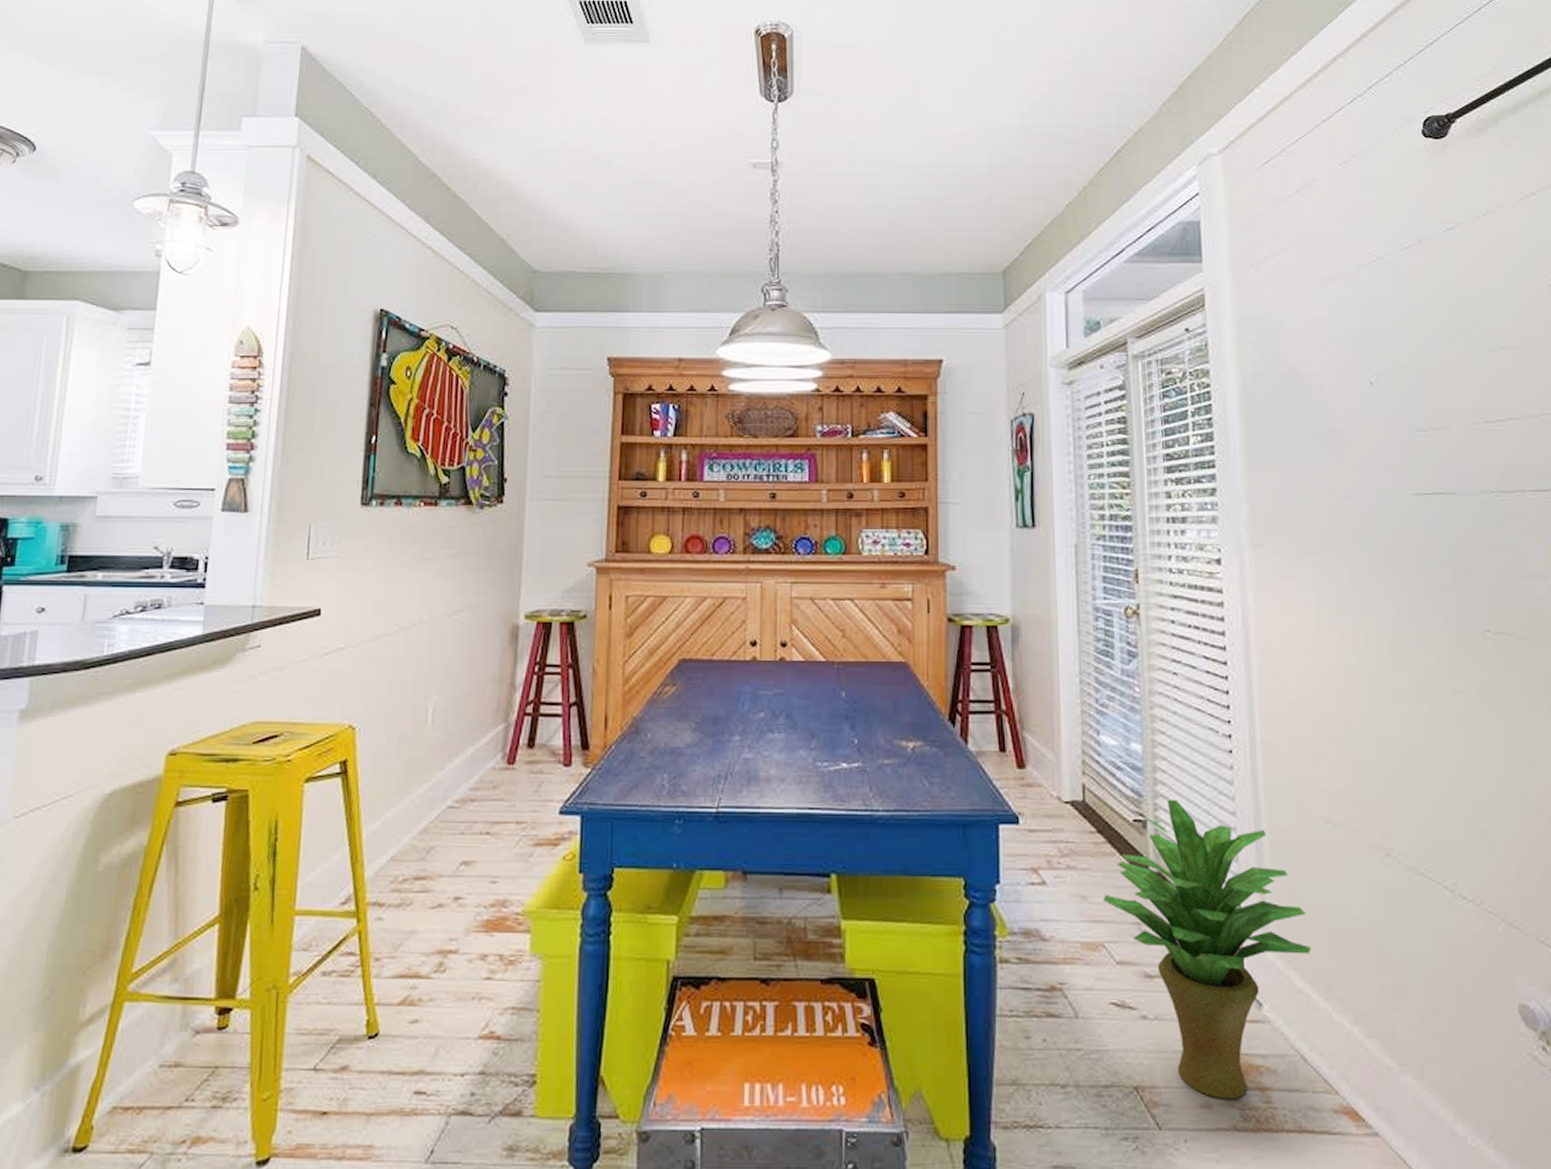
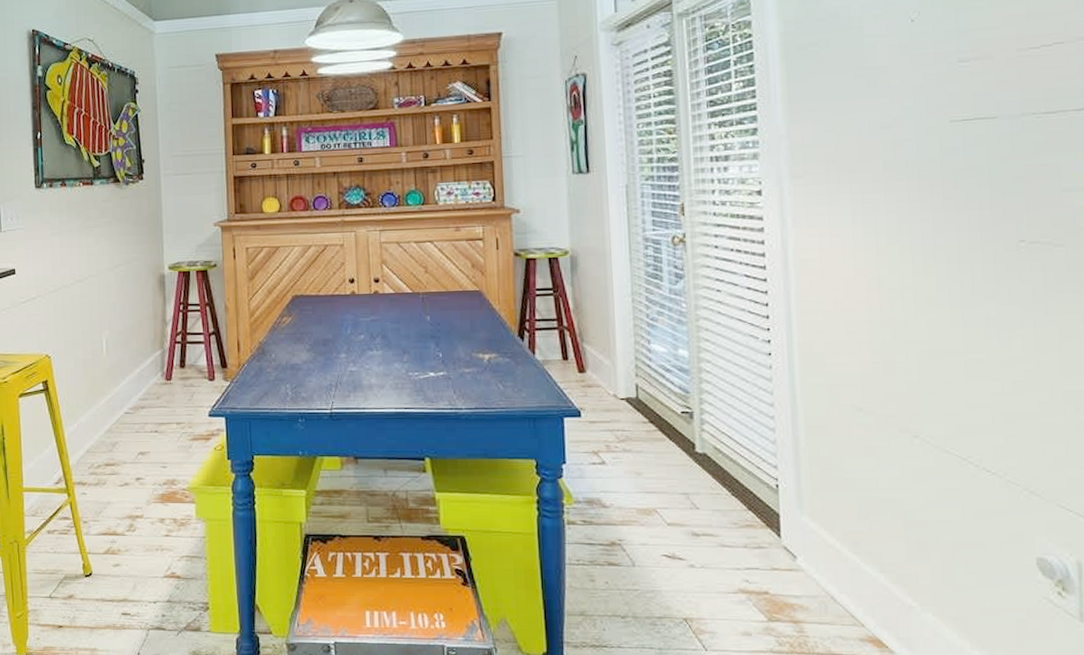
potted plant: present [1104,799,1311,1100] -> none [656,394,842,629]

